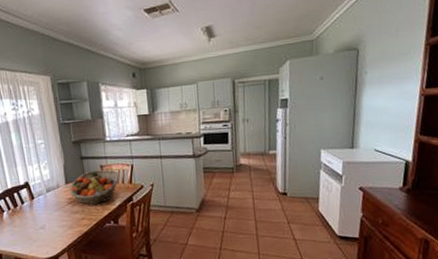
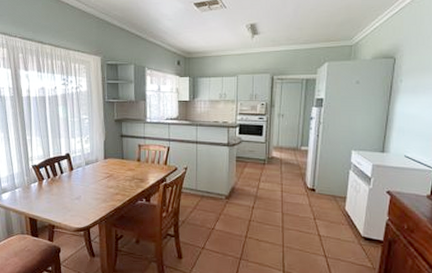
fruit basket: present [69,169,120,204] -> none [106,149,156,181]

